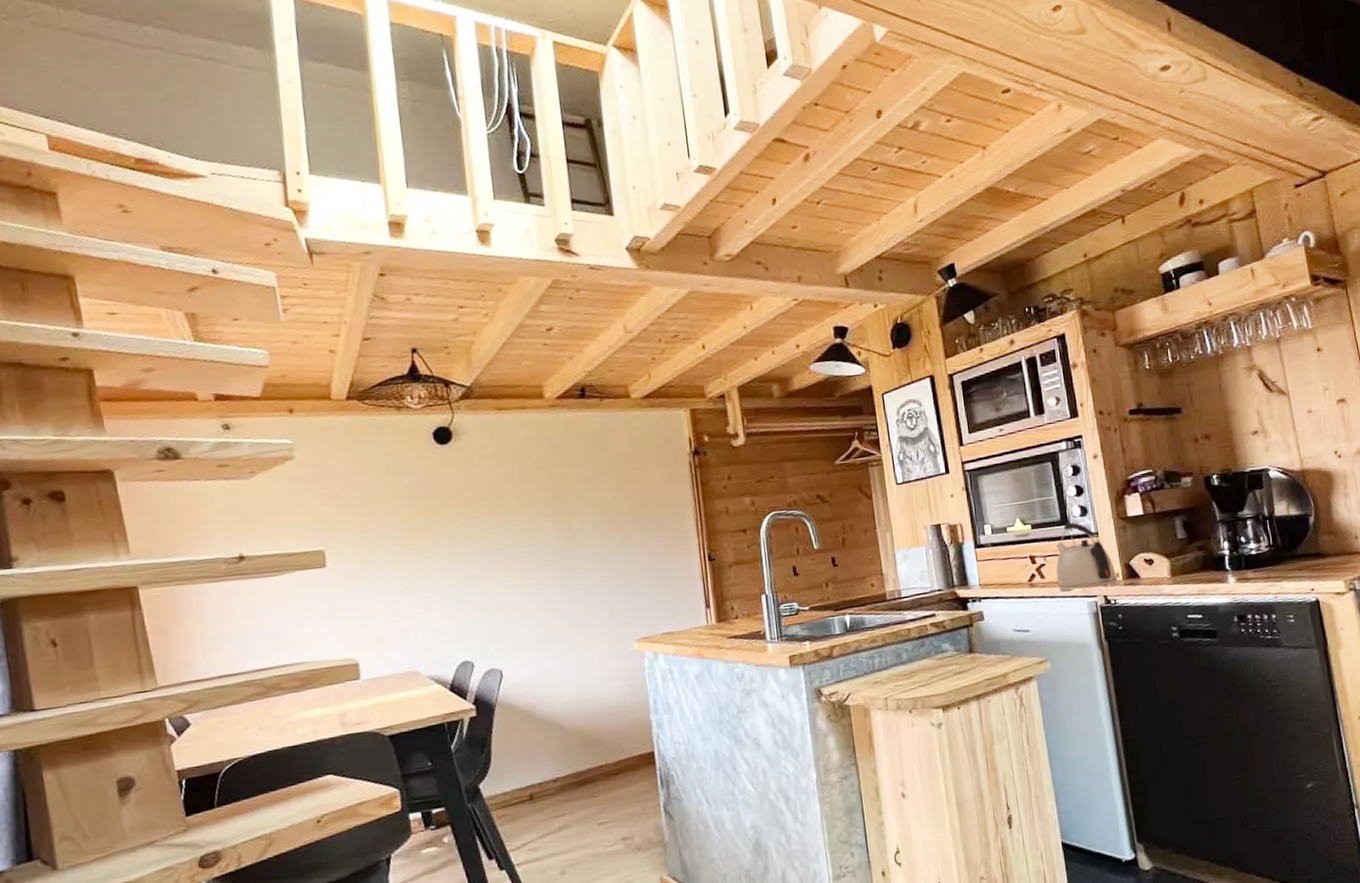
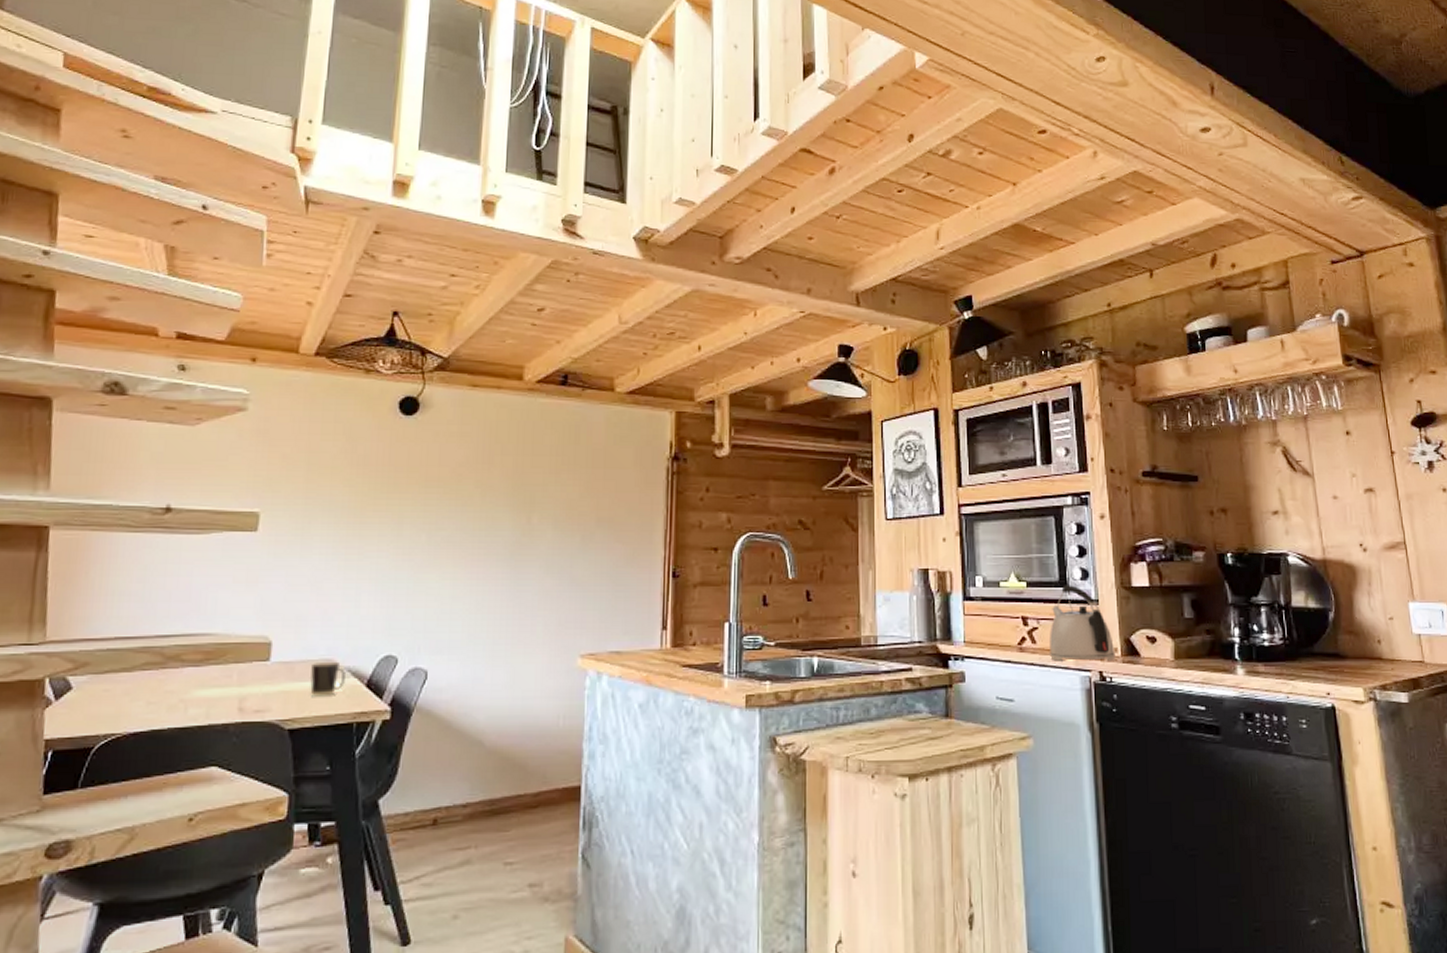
mug: none [398,673,431,705] -> present [310,663,345,696]

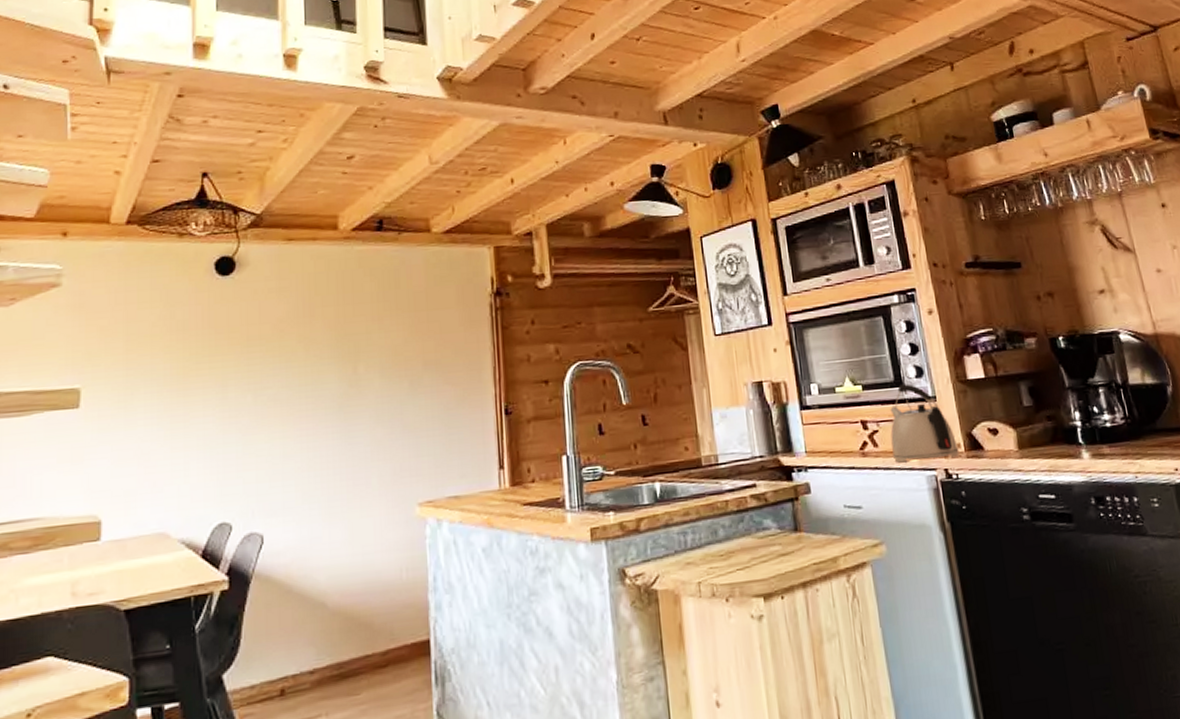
mug: present [310,663,345,696] -> none [144,535,179,573]

